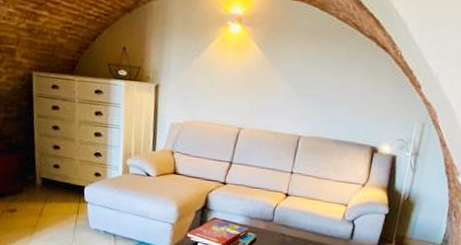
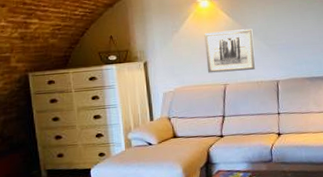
wall art: none [223,64,284,118] -> present [204,29,256,73]

